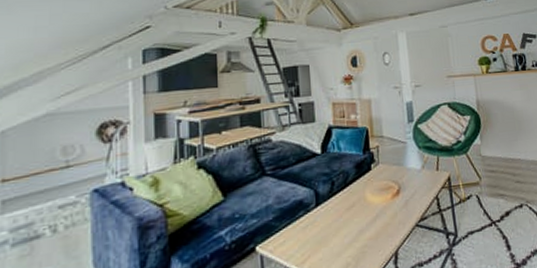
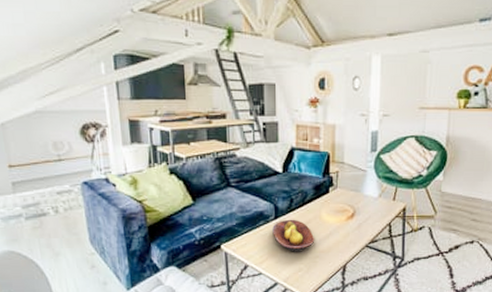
fruit bowl: none [314,204,362,244] -> present [272,219,315,252]

